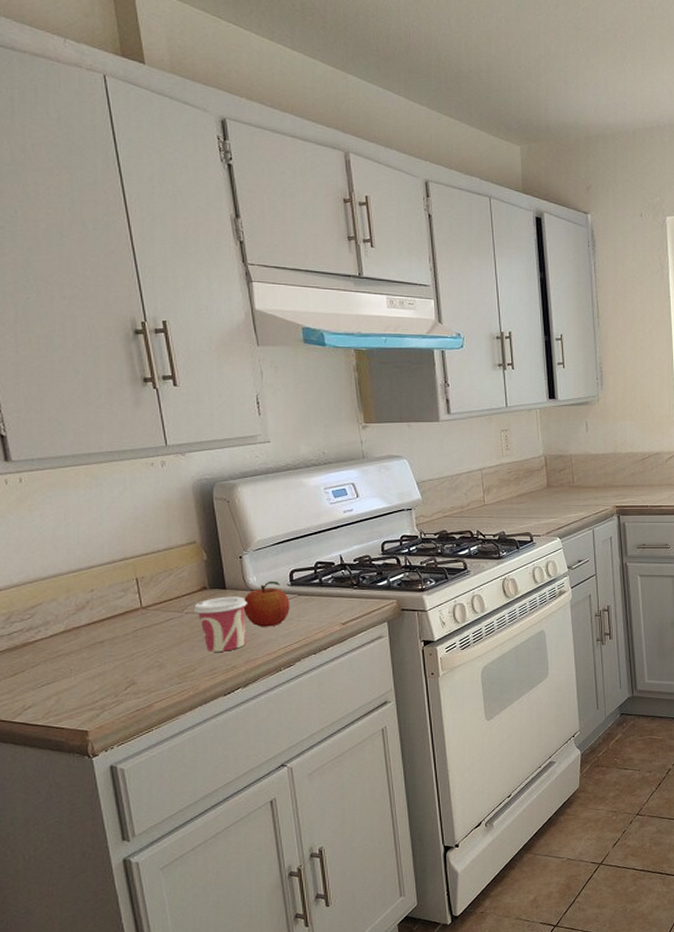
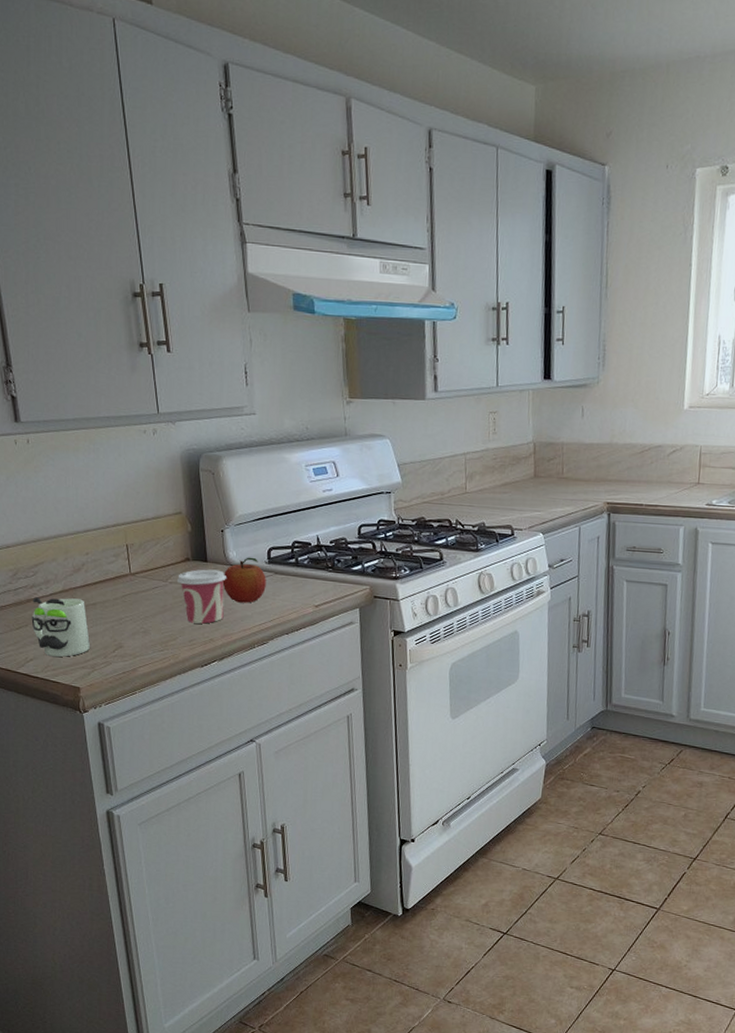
mug: none [29,638,98,702] -> present [31,597,90,657]

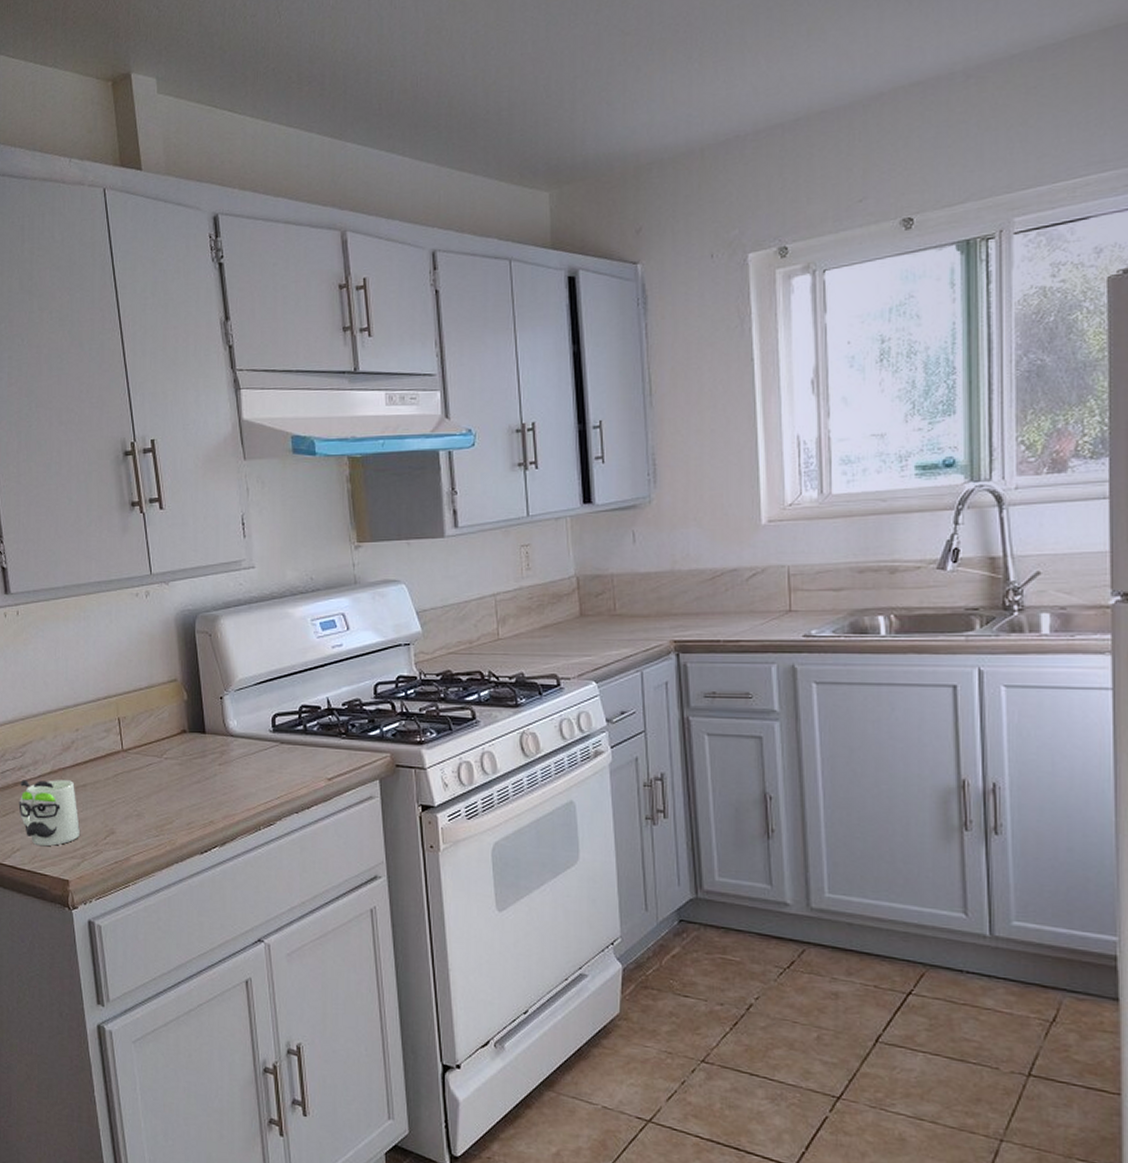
cup: present [176,569,226,624] -> none [172,741,227,804]
fruit: present [222,557,266,603] -> none [222,725,271,779]

